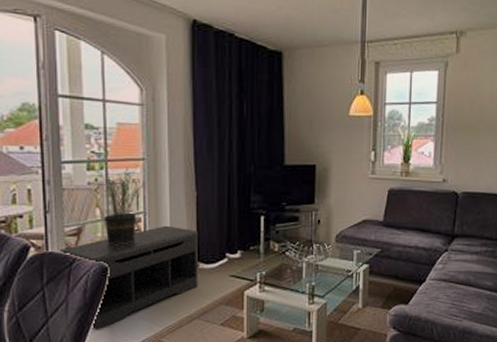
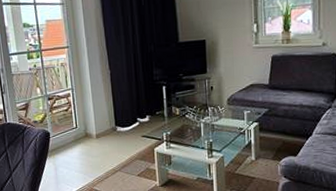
bench: present [60,225,198,330] -> none [15,98,117,181]
potted plant: present [91,165,148,246] -> none [30,52,72,116]

